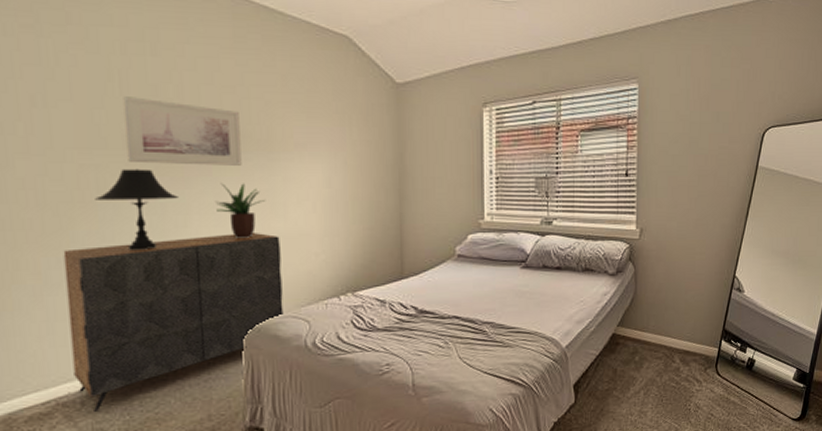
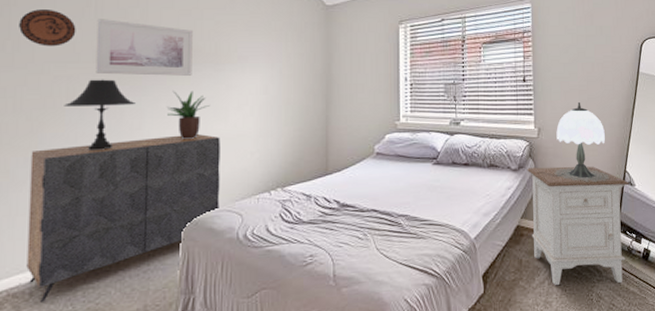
decorative plate: none [29,84,100,130] -> present [19,9,76,47]
nightstand: none [626,271,738,395] -> present [527,166,629,285]
table lamp: none [637,199,717,288] -> present [537,101,609,182]

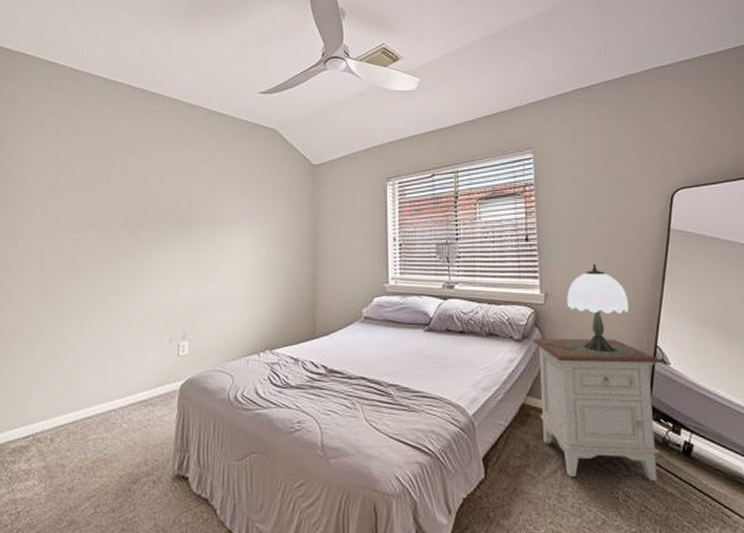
decorative plate: present [19,9,76,47] -> none [47,179,92,212]
dresser: present [26,134,220,302] -> none [49,294,213,448]
table lamp: present [64,79,135,150] -> none [81,241,139,308]
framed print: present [95,19,193,76] -> none [106,185,189,238]
potted plant: present [167,91,211,139] -> none [166,252,205,299]

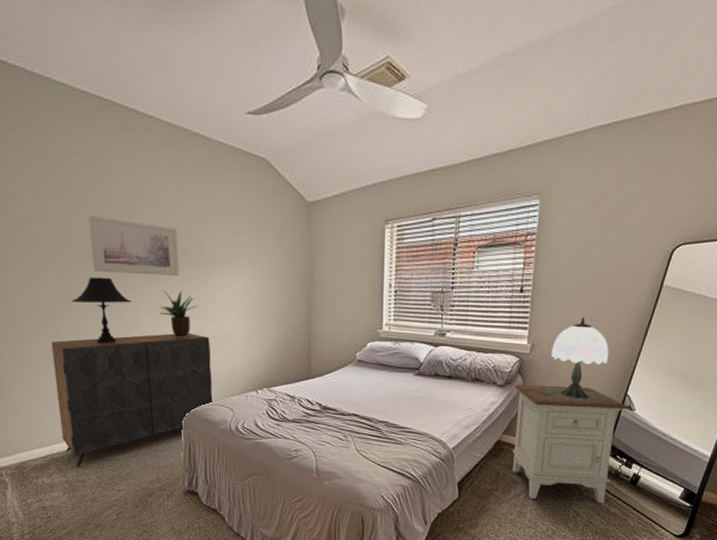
dresser: none [49,294,213,448] -> present [51,333,213,467]
table lamp: none [81,241,139,308] -> present [71,277,132,344]
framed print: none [106,185,189,238] -> present [88,216,179,276]
potted plant: none [166,252,205,299] -> present [160,290,199,337]

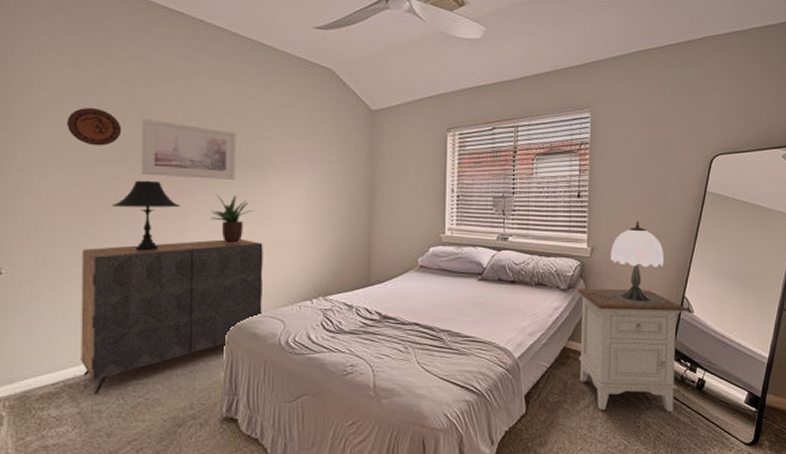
decorative plate: none [22,206,72,244] -> present [67,108,122,146]

